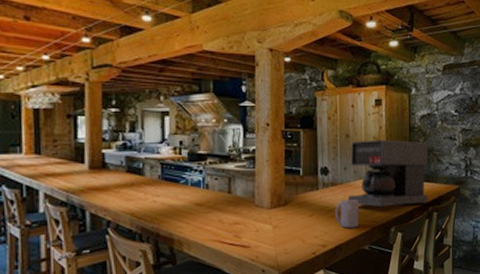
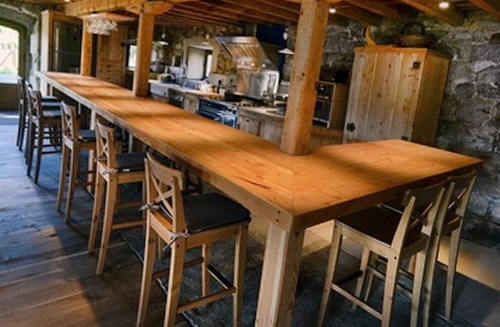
mug: present [335,199,360,228] -> none [354,156,380,186]
coffee maker: present [348,140,429,209] -> none [369,102,459,173]

